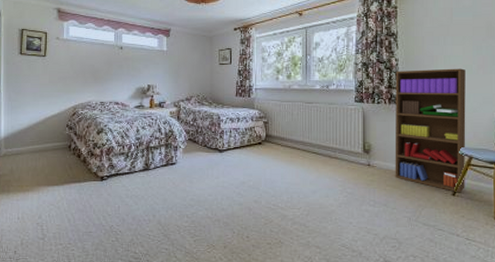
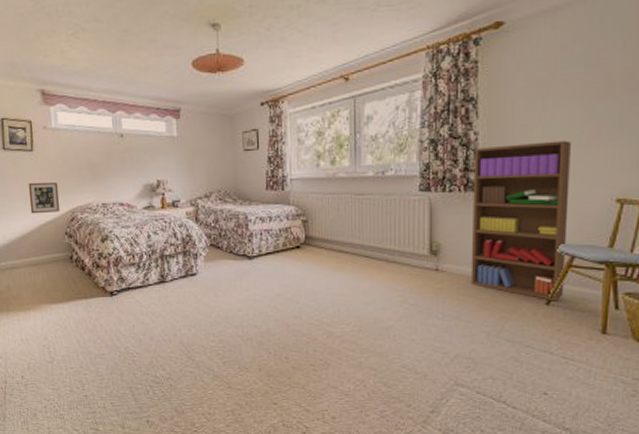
picture frame: none [38,82,65,109] -> present [28,182,61,214]

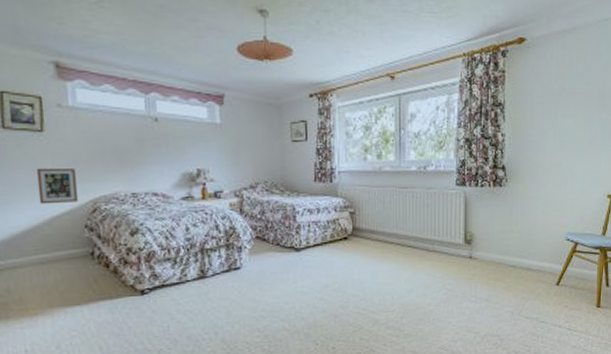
bookshelf: present [470,140,571,302] -> none [498,144,575,282]

